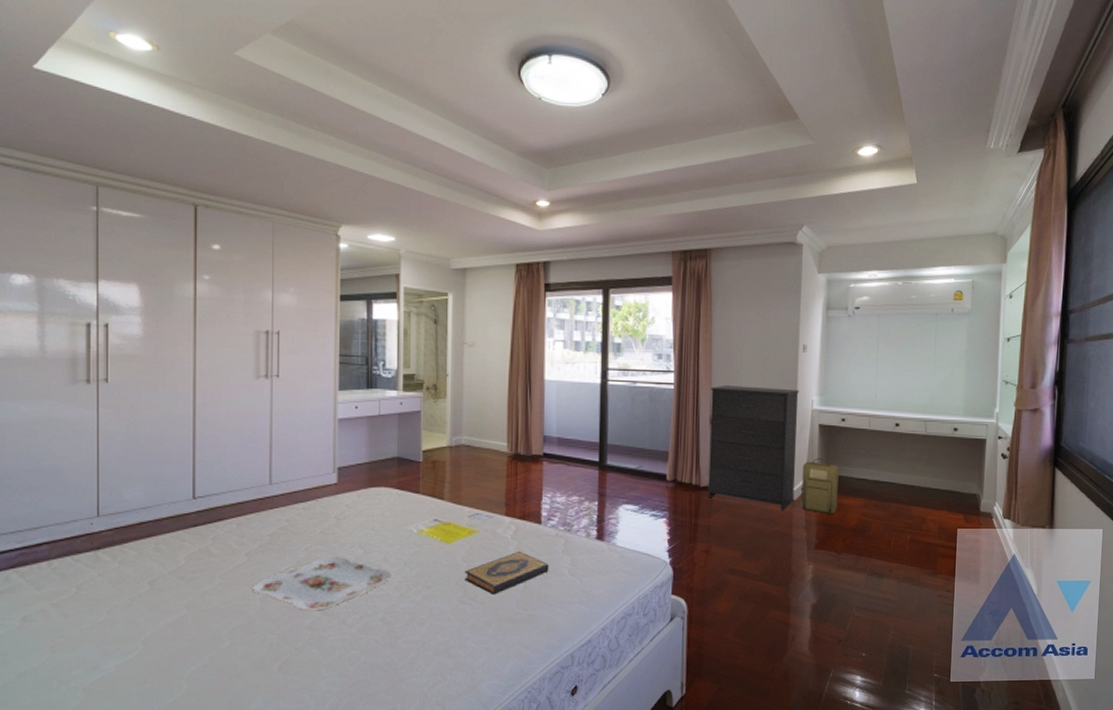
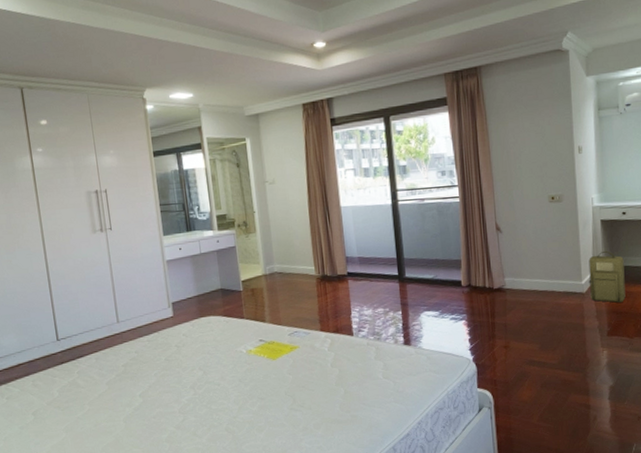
serving tray: present [253,556,391,611] -> none [116,378,229,427]
hardback book: present [464,551,549,595] -> none [291,361,365,401]
dresser: present [708,385,799,511] -> none [493,190,583,304]

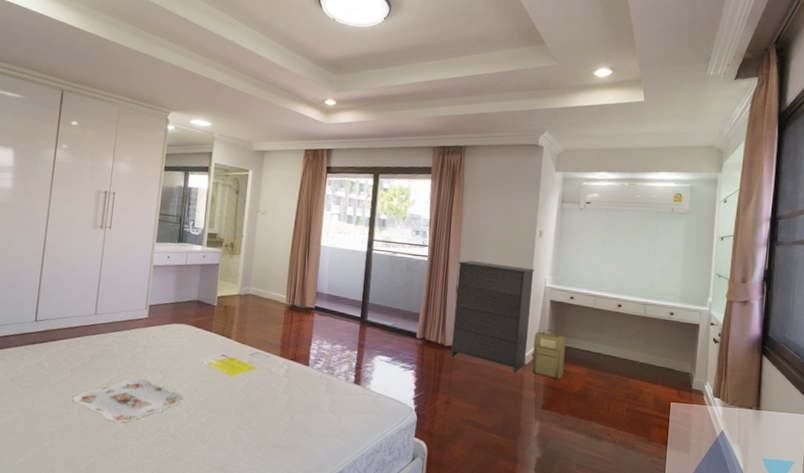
serving tray: none [116,378,229,427] -> present [73,378,183,423]
dresser: none [493,190,583,304] -> present [451,260,534,373]

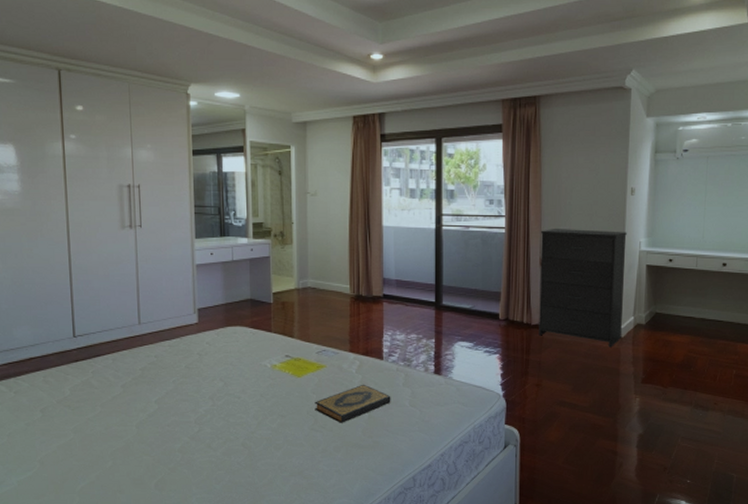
serving tray: present [73,378,183,423] -> none [129,388,249,436]
hardback book: none [242,387,313,423] -> present [315,384,391,423]
backpack: present [531,329,566,380] -> none [628,297,666,351]

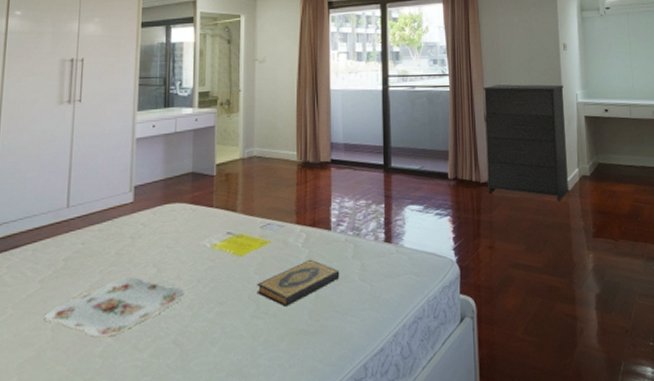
serving tray: none [129,388,249,436] -> present [45,277,184,338]

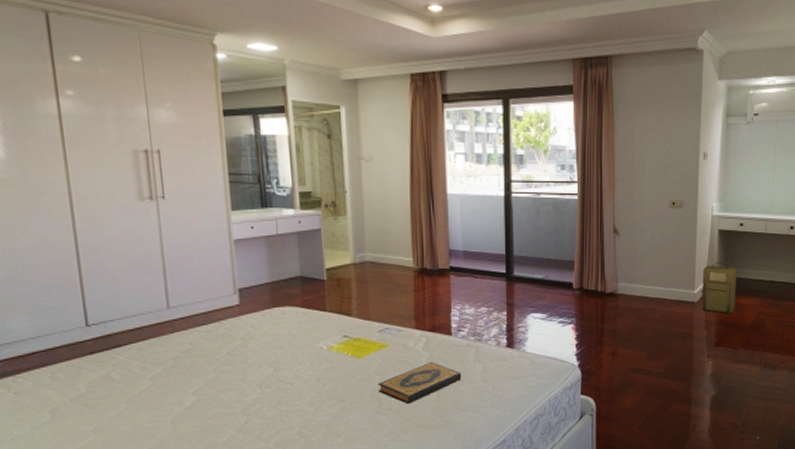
serving tray: present [45,277,184,338] -> none [162,376,304,430]
dresser: present [483,84,568,202] -> none [613,194,700,313]
backpack: none [574,148,610,203] -> present [701,262,737,315]

